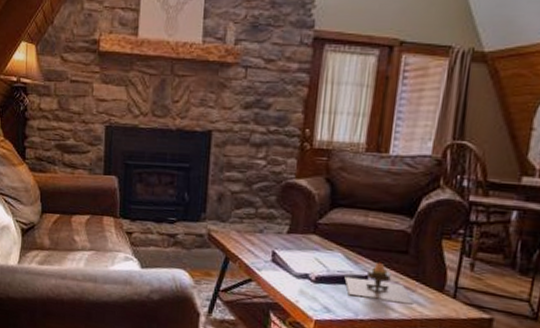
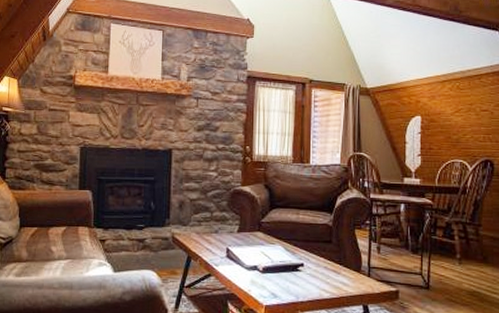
candle: present [344,262,413,305] -> none [285,251,339,285]

